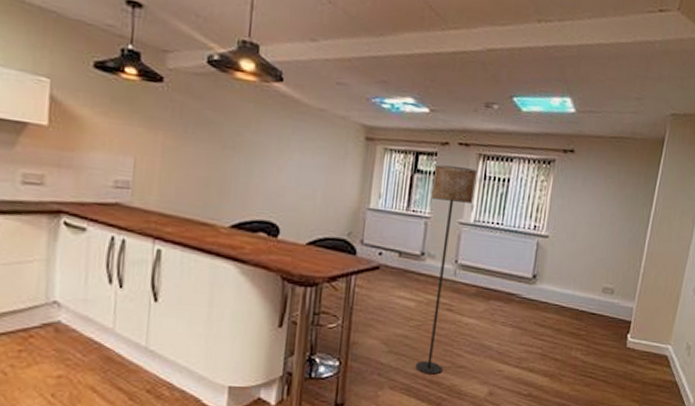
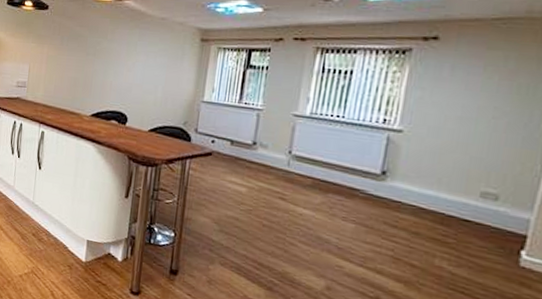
floor lamp: present [415,164,478,375] -> none [245,60,315,259]

